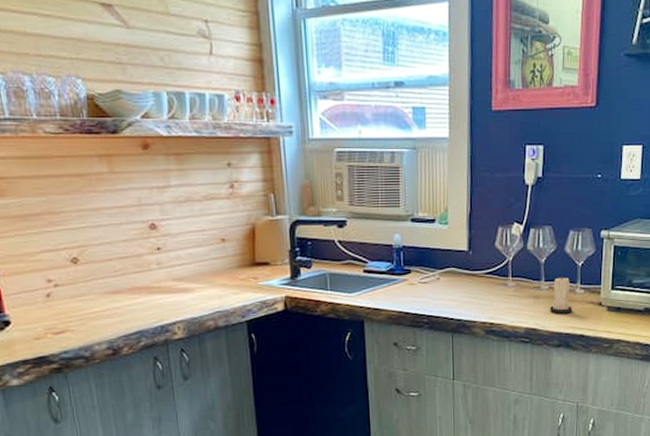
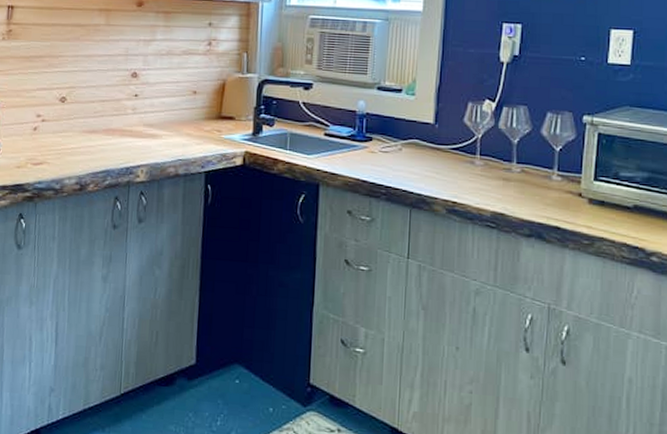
candle: present [549,274,572,314] -> none [520,158,547,201]

